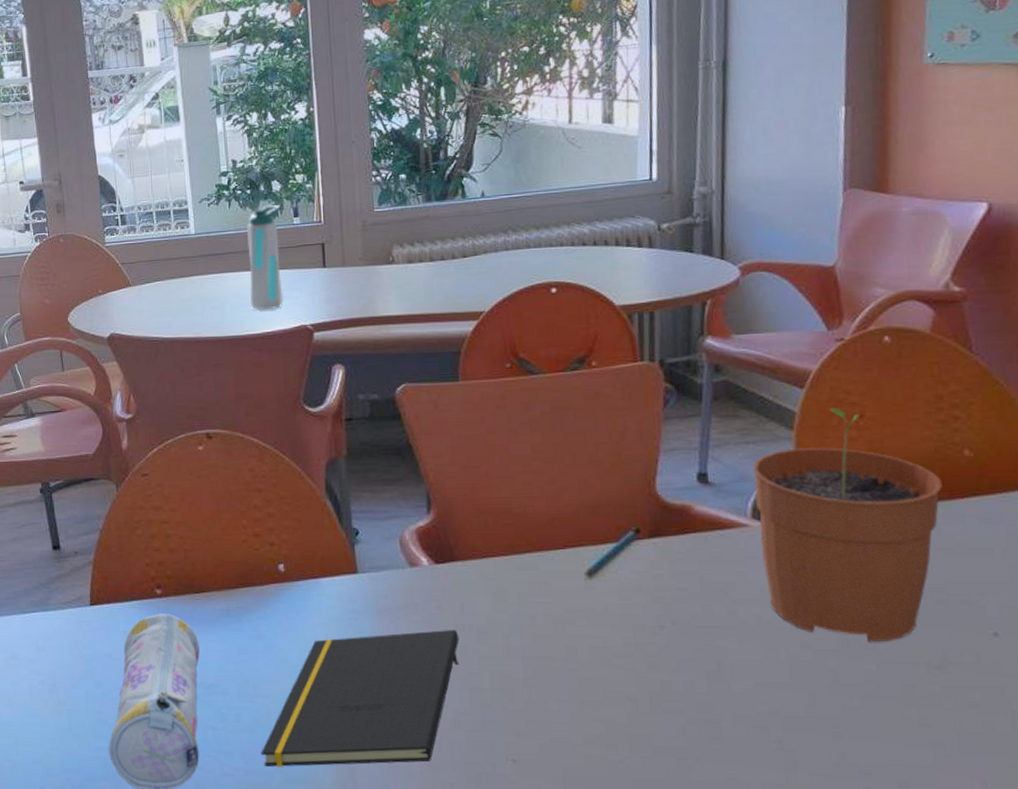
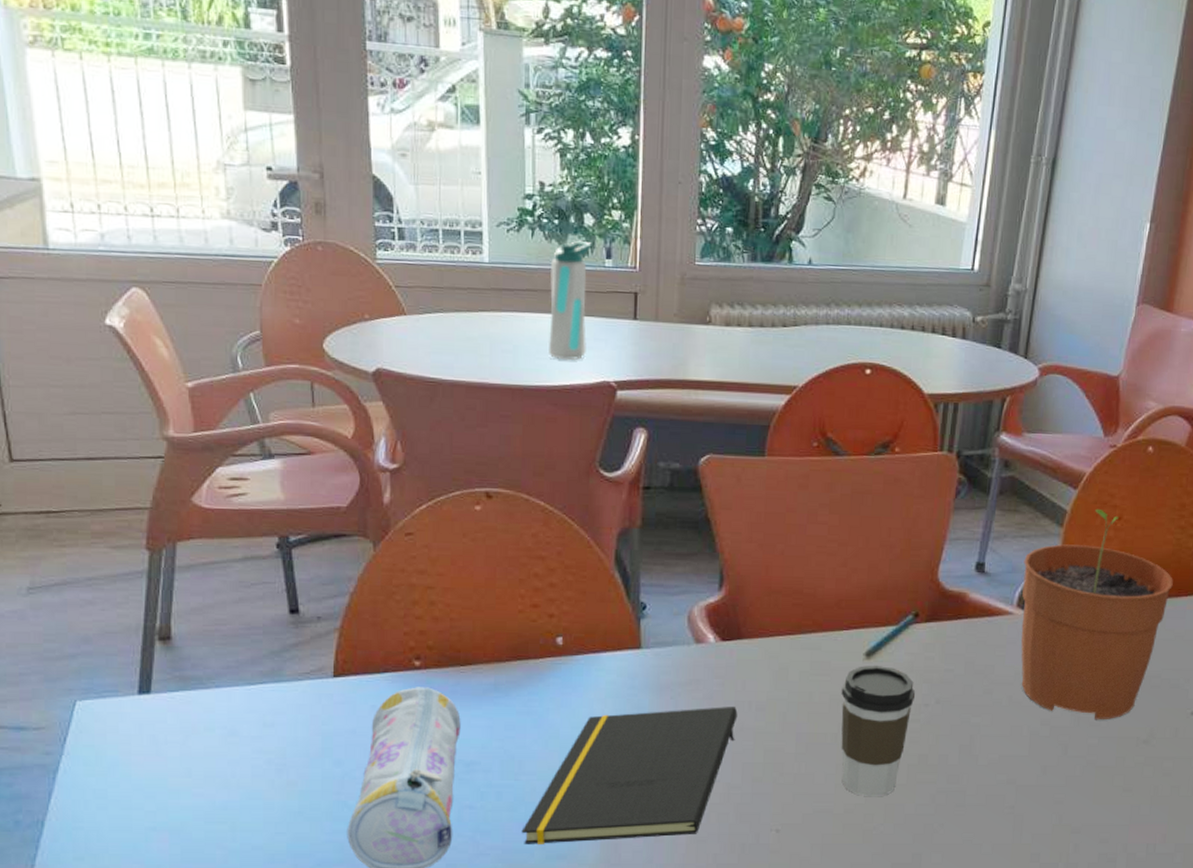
coffee cup: none [565,586,648,727] -> present [841,666,916,797]

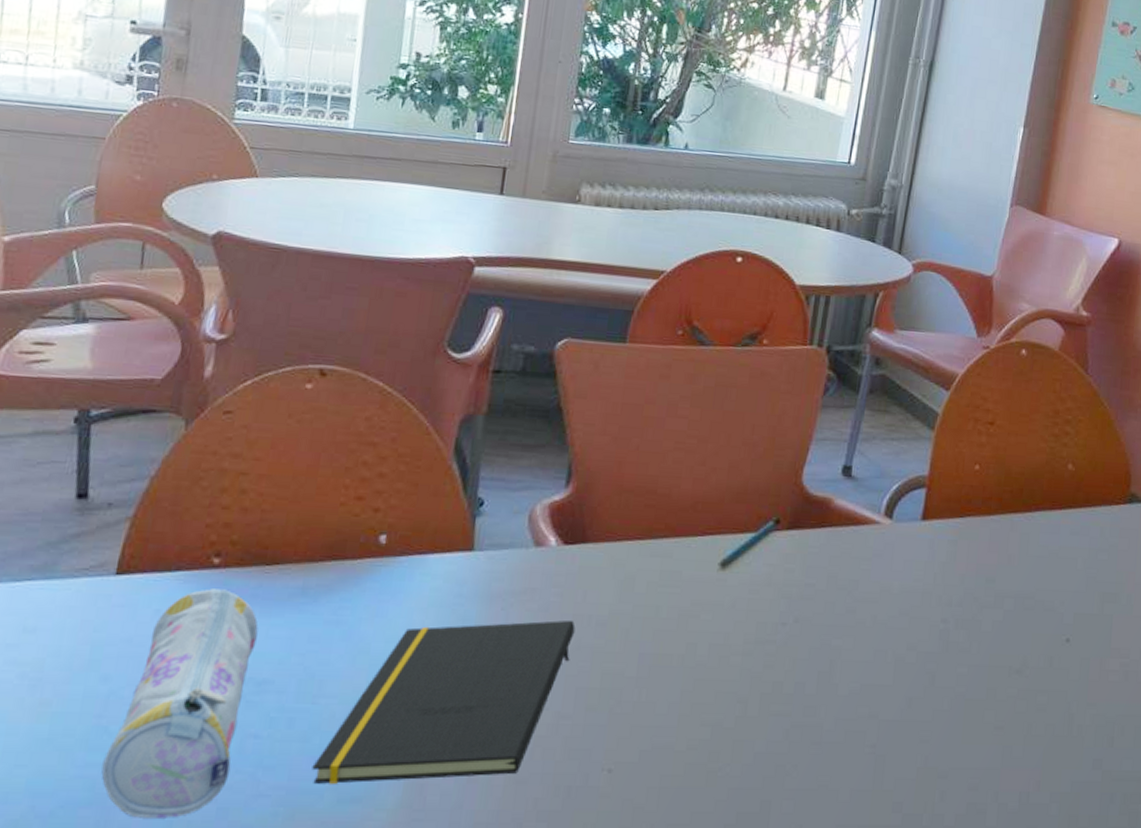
water bottle: present [547,240,592,361] -> none [405,112,464,233]
coffee cup: present [841,666,916,797] -> none [686,577,773,732]
plant pot: present [1021,508,1173,720] -> none [887,412,1047,646]

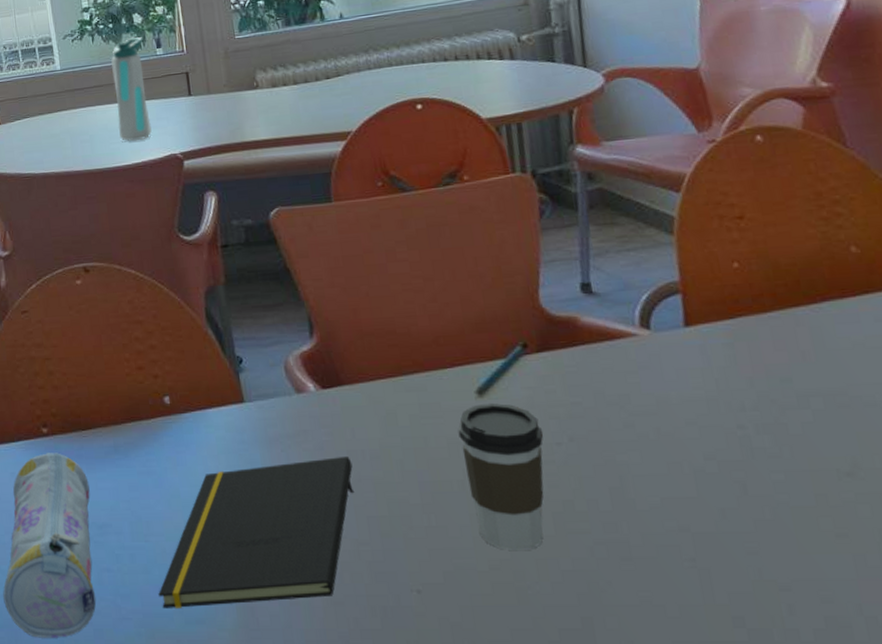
water bottle: none [405,112,464,233] -> present [111,37,152,141]
coffee cup: none [686,577,773,732] -> present [458,403,544,551]

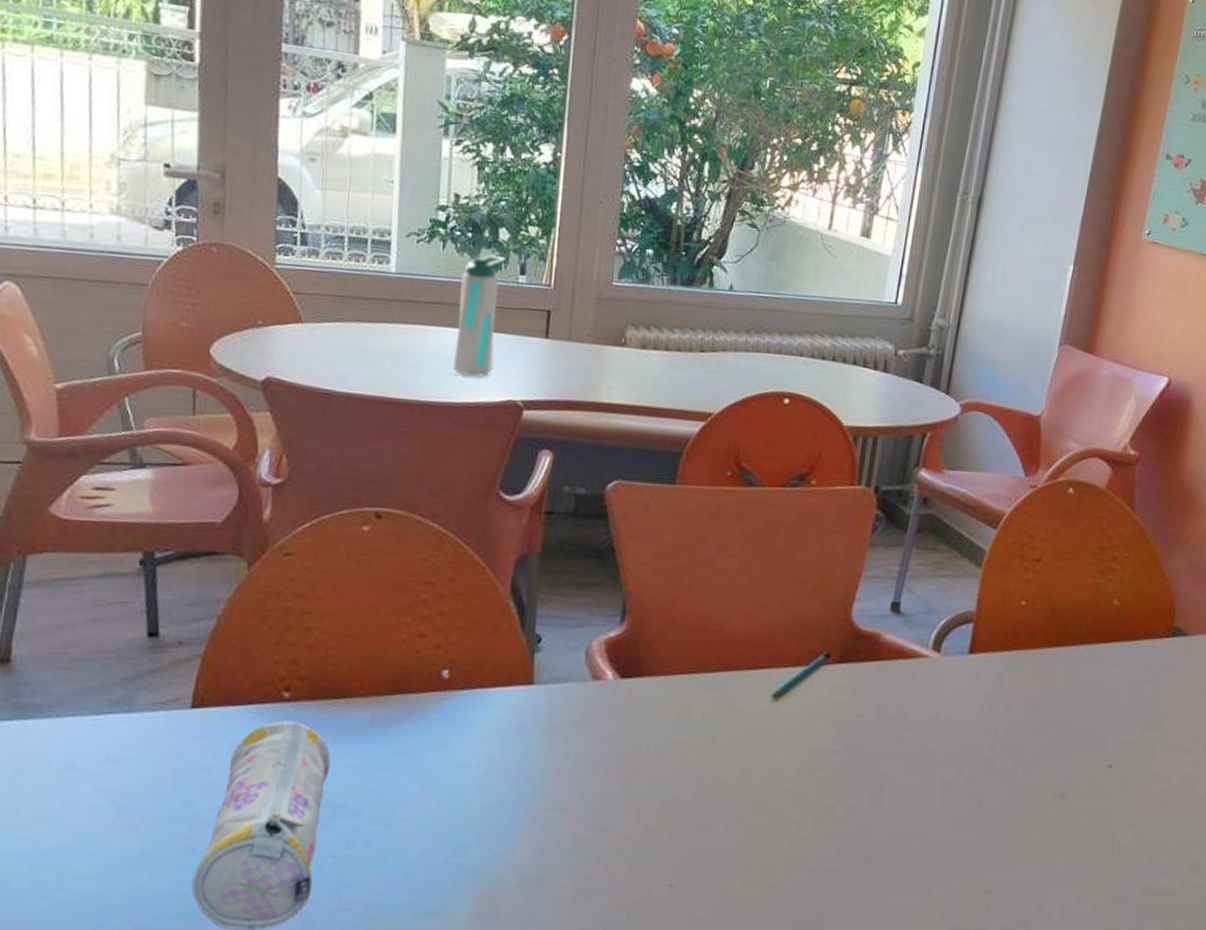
notepad: present [158,455,353,608] -> none [389,748,634,899]
coffee cup: present [458,403,544,551] -> none [742,708,825,851]

